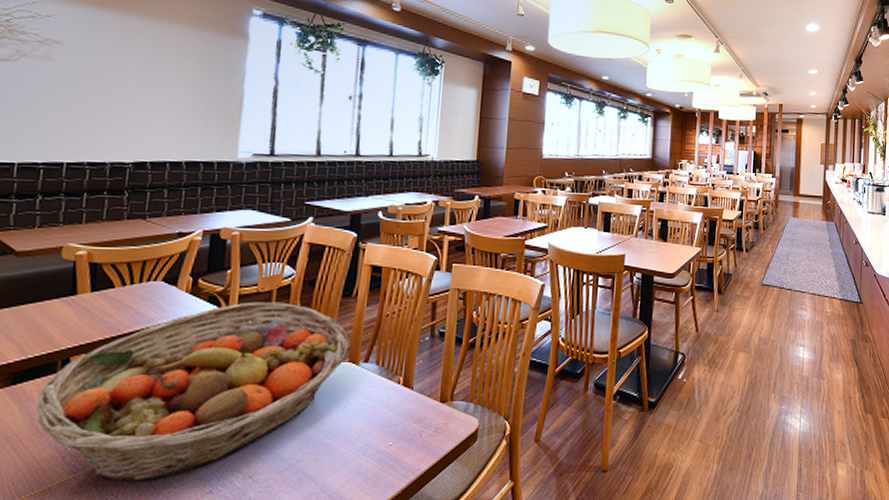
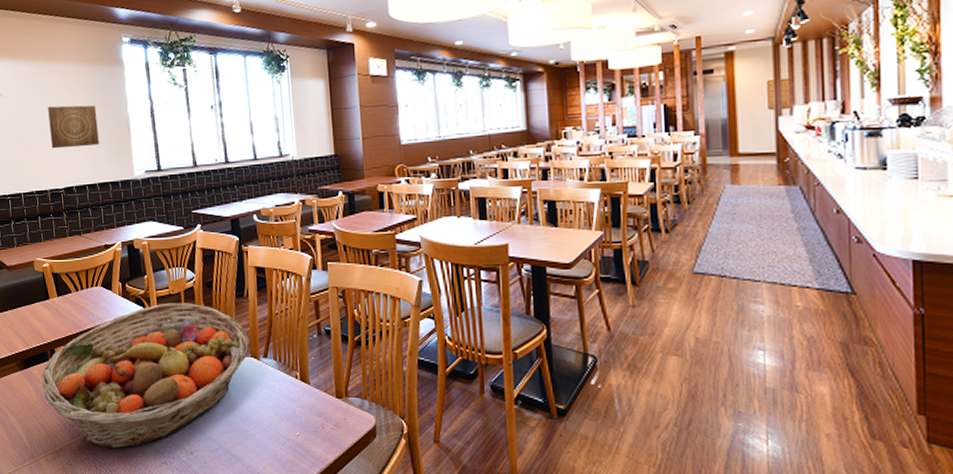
wall art: none [125,67,201,119] -> present [48,105,99,149]

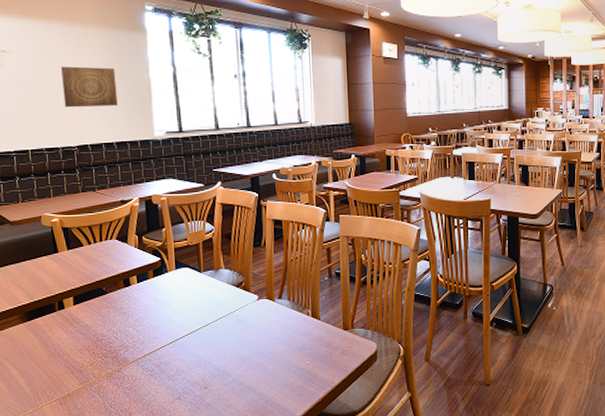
fruit basket: present [41,302,250,450] -> none [47,252,266,391]

